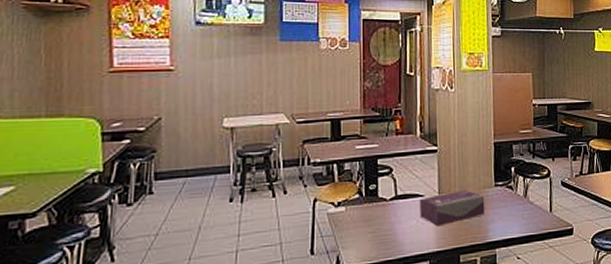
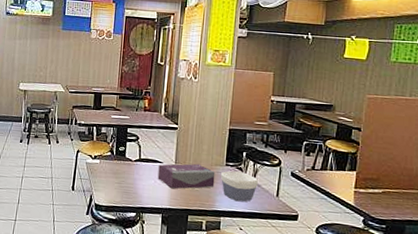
bowl: none [490,190,531,226] -> present [220,171,259,202]

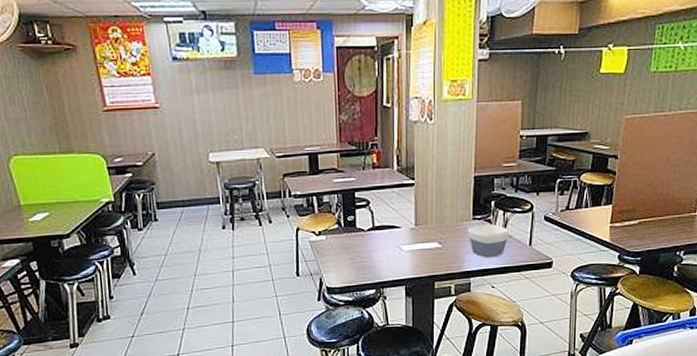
tissue box: present [157,163,215,189] -> none [396,222,462,256]

